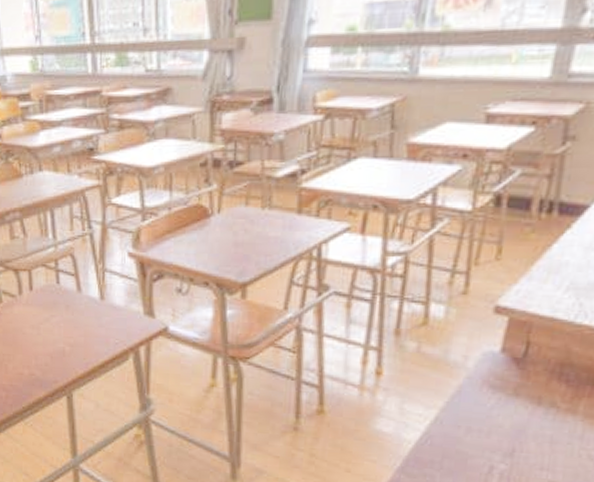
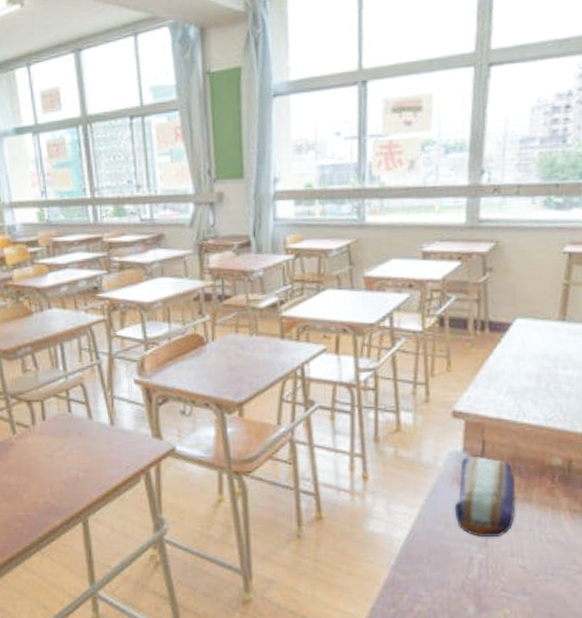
pencil case: none [478,358,561,448] -> present [454,457,517,537]

